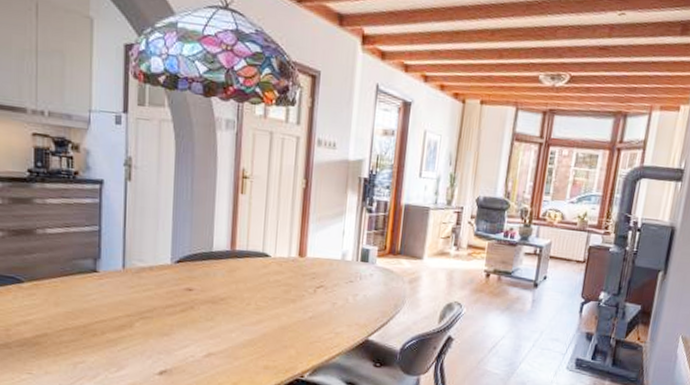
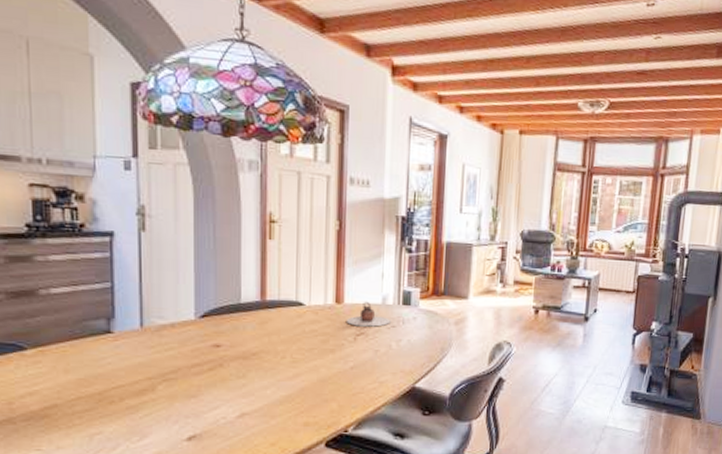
teapot: none [307,256,349,281] -> present [346,301,391,327]

